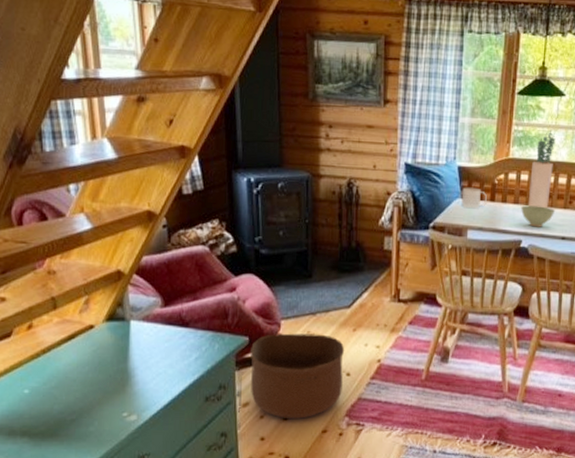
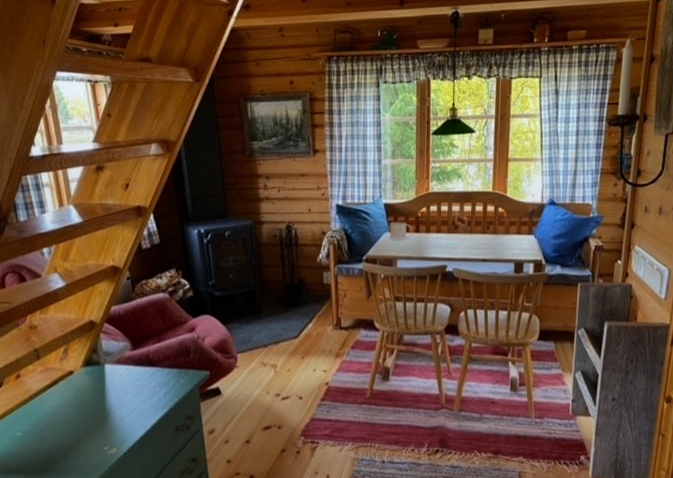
basket: present [249,333,345,419] -> none [211,364,296,442]
bowl: present [521,205,556,227] -> none [444,233,475,253]
vase: present [527,129,556,209] -> none [449,163,470,235]

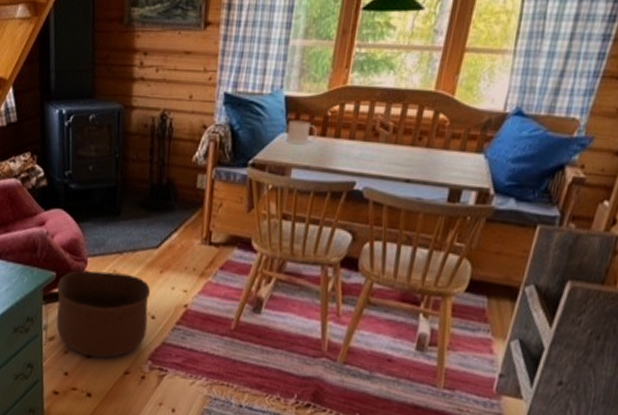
basket: none [211,364,296,442] -> present [56,270,151,358]

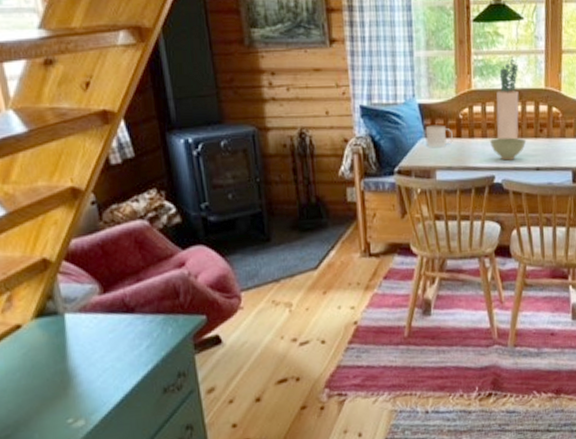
basket: present [56,270,151,358] -> none [209,302,319,400]
bowl: none [357,141,401,168] -> present [490,137,527,161]
vase: none [366,51,407,146] -> present [496,56,519,140]

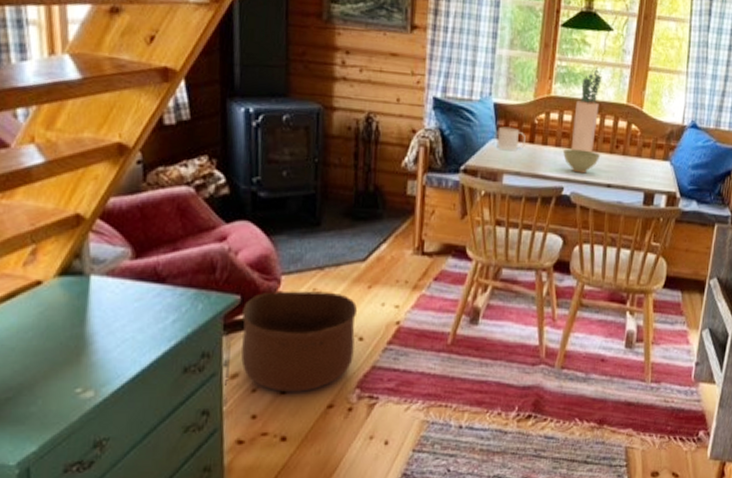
basket: none [209,302,319,400] -> present [241,290,358,392]

